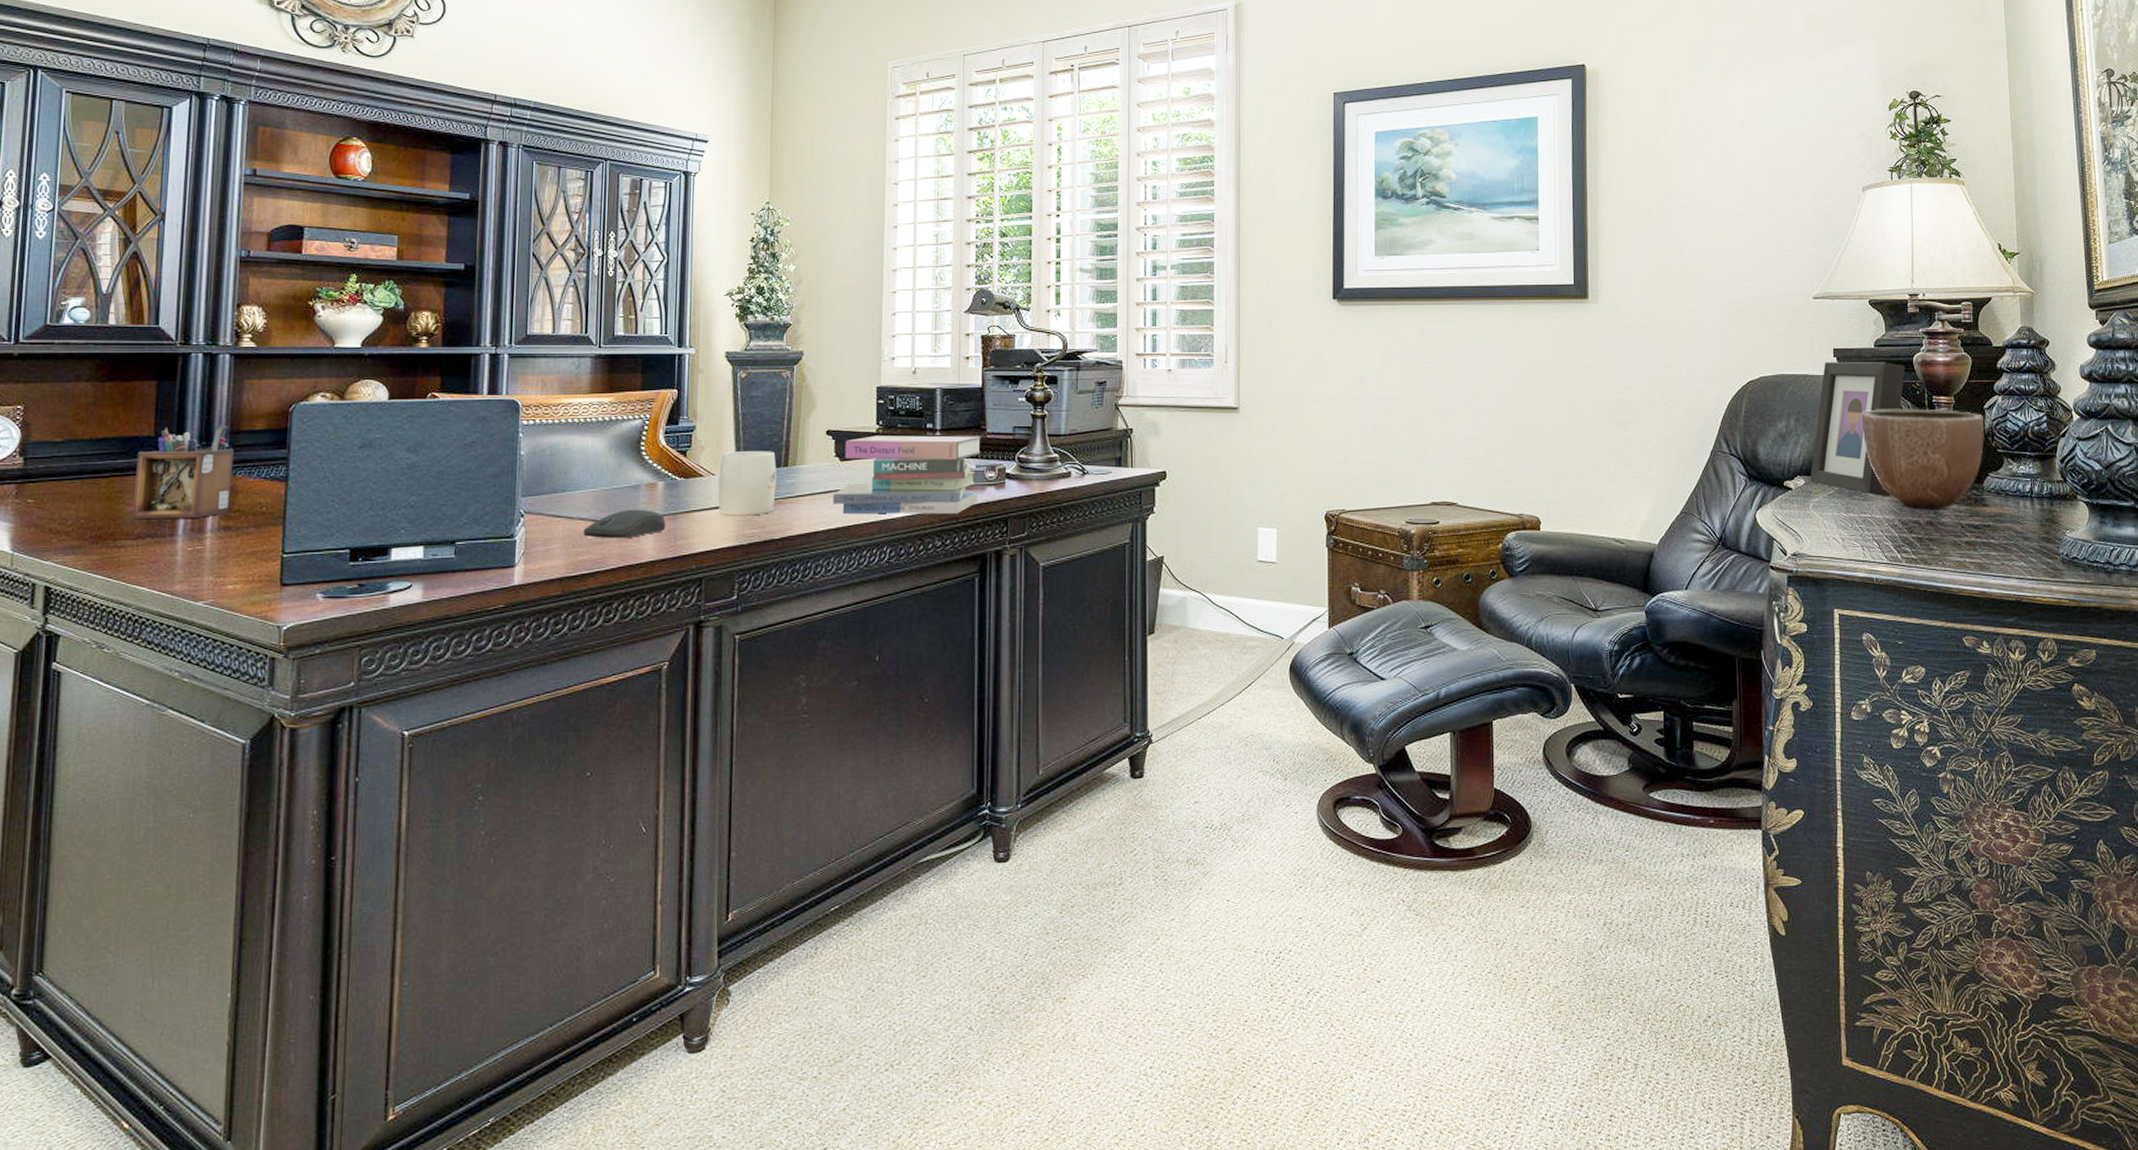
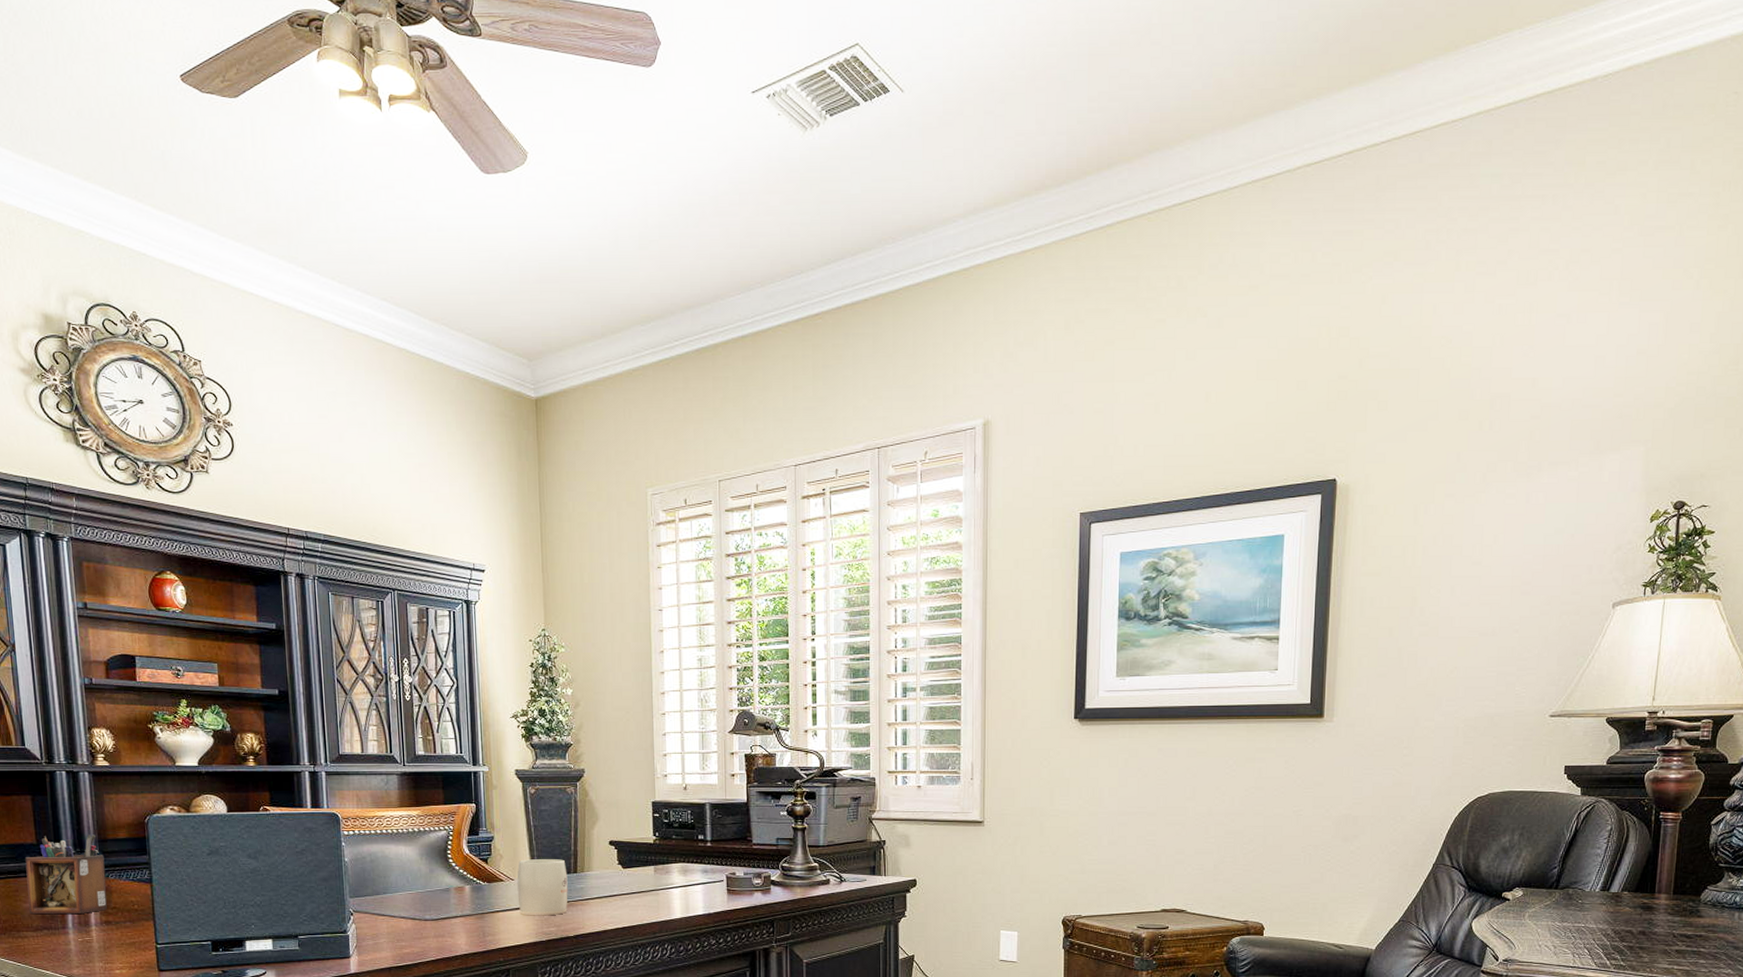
computer mouse: present [583,509,666,539] -> none [405,909,475,935]
books: present [833,435,981,515] -> none [618,846,748,916]
picture frame: present [1810,361,1905,497] -> none [1528,778,1636,908]
decorative bowl: present [1862,409,1985,511] -> none [1585,824,1710,921]

